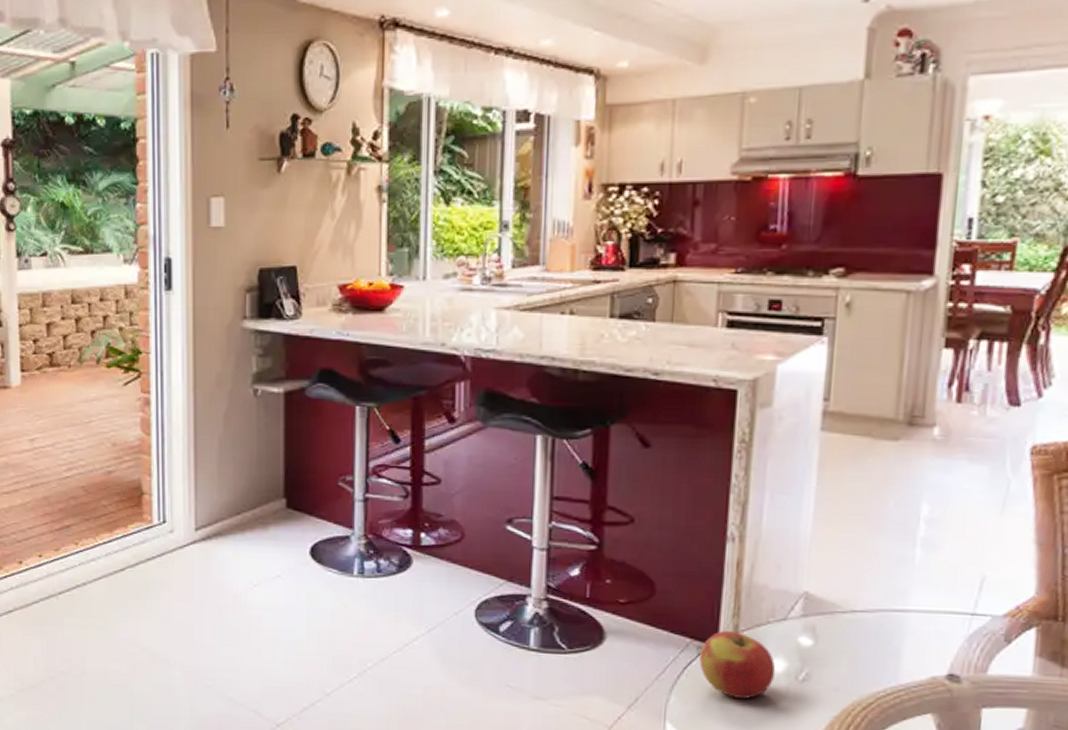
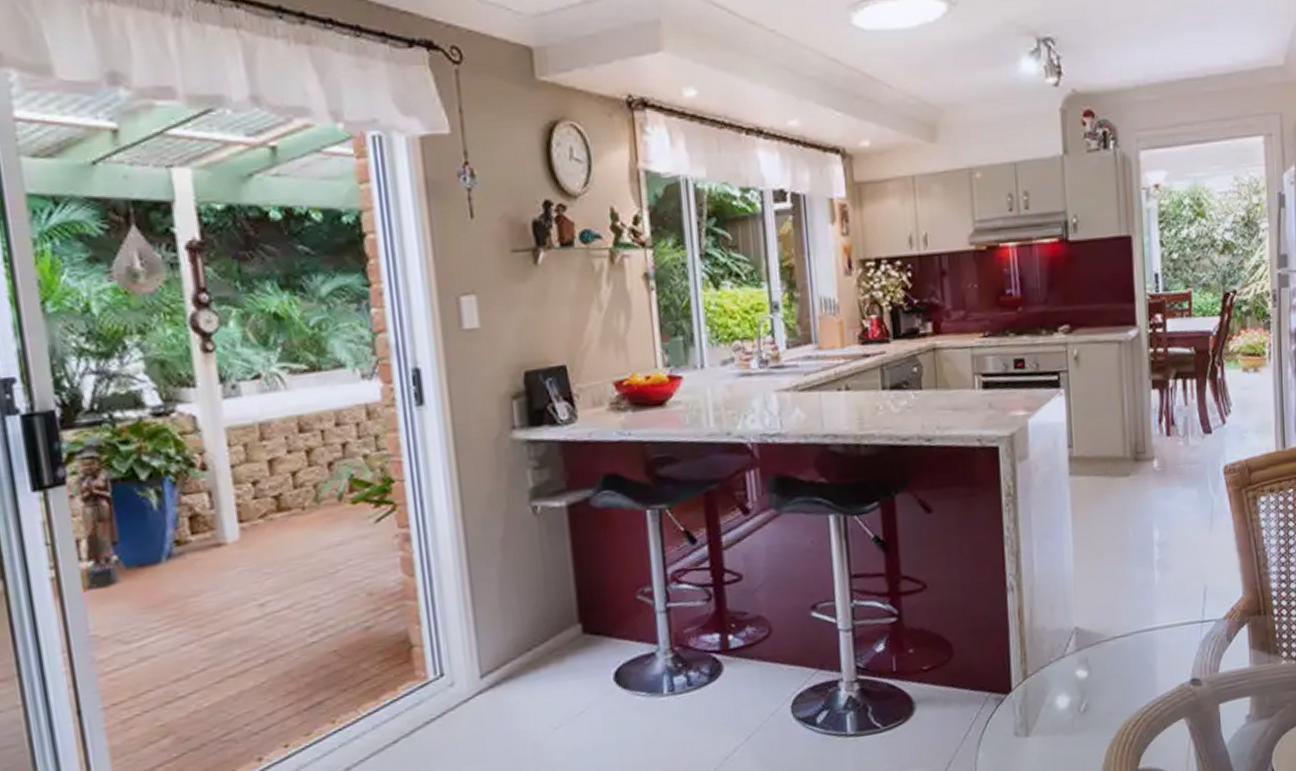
apple: present [699,630,776,700] -> none [998,676,1062,742]

